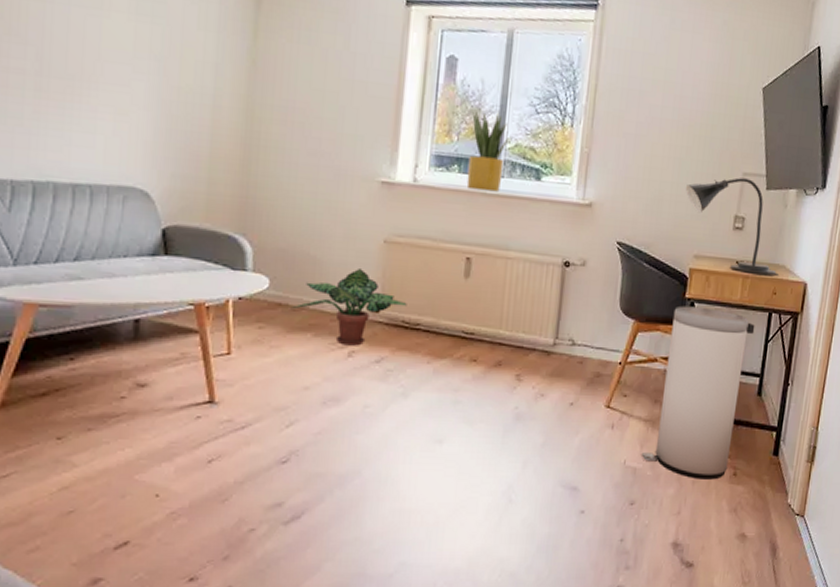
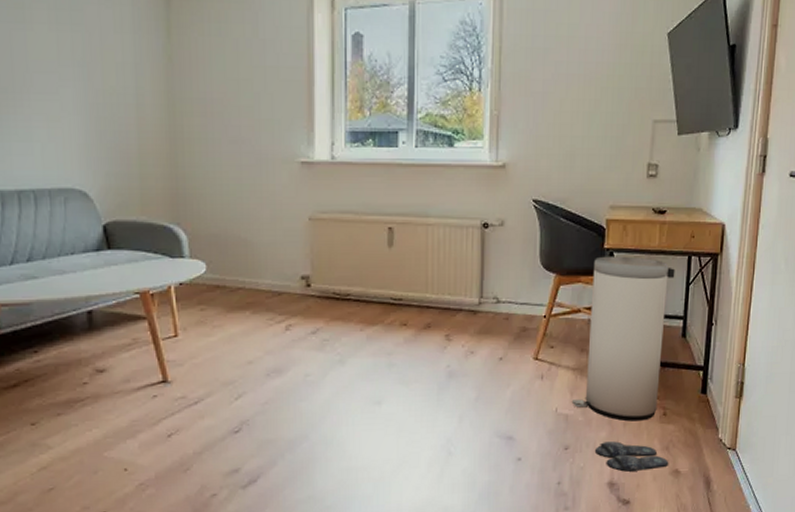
potted plant: present [290,269,407,346] -> none [228,247,336,320]
planter: present [466,109,511,192] -> none [382,82,421,162]
slippers: none [662,499,736,532] -> present [596,441,669,472]
desk lamp: present [686,177,778,277] -> none [597,126,695,220]

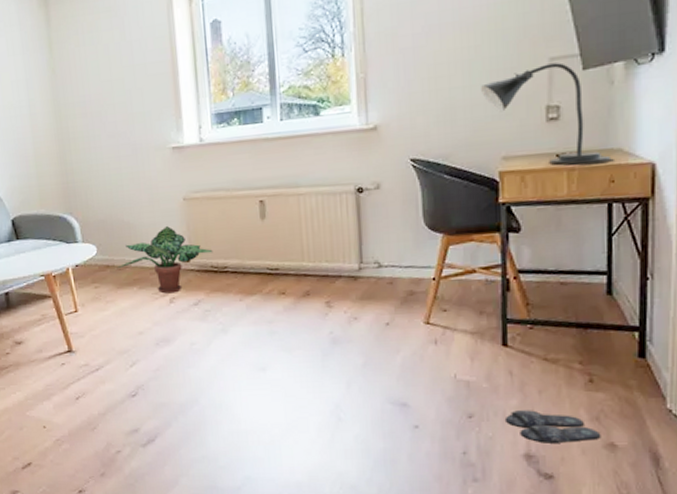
potted plant: none [228,247,336,320] -> present [116,226,213,294]
pedal bin: present [571,256,675,422] -> none [472,209,592,389]
desk lamp: none [597,126,695,220] -> present [481,63,614,167]

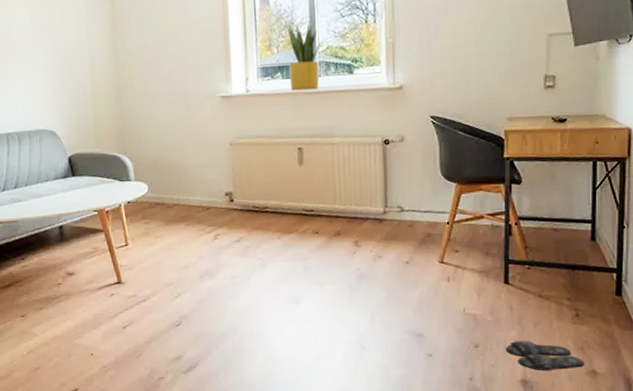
potted plant: present [116,226,213,294] -> none [166,168,255,231]
planter: none [243,59,283,138] -> present [287,21,322,91]
desk lamp: present [481,63,614,167] -> none [491,39,598,128]

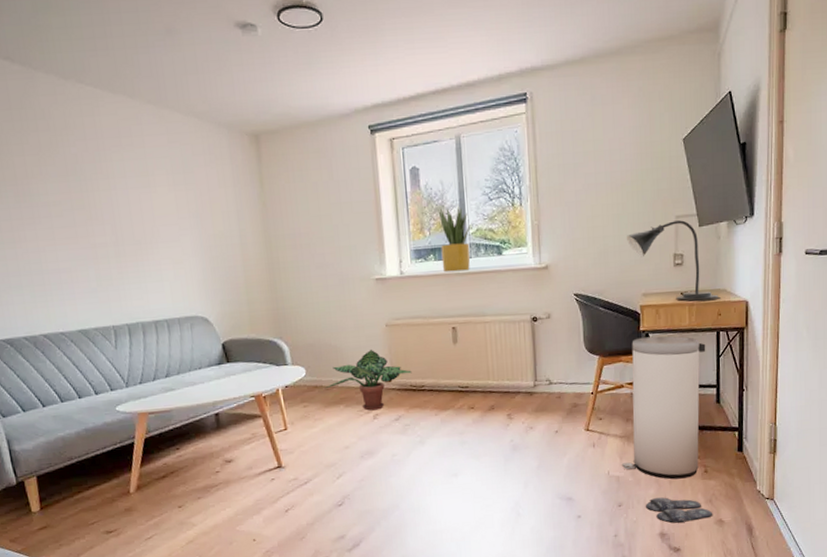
potted plant: none [166,168,255,231] -> present [324,350,412,411]
pedal bin: none [479,164,580,322] -> present [621,336,706,479]
desk lamp: none [491,39,598,128] -> present [627,220,721,302]

